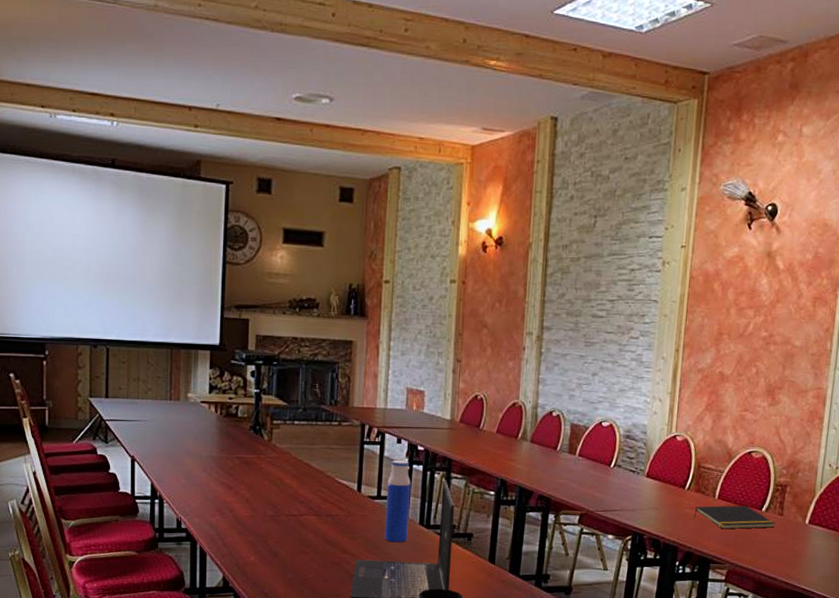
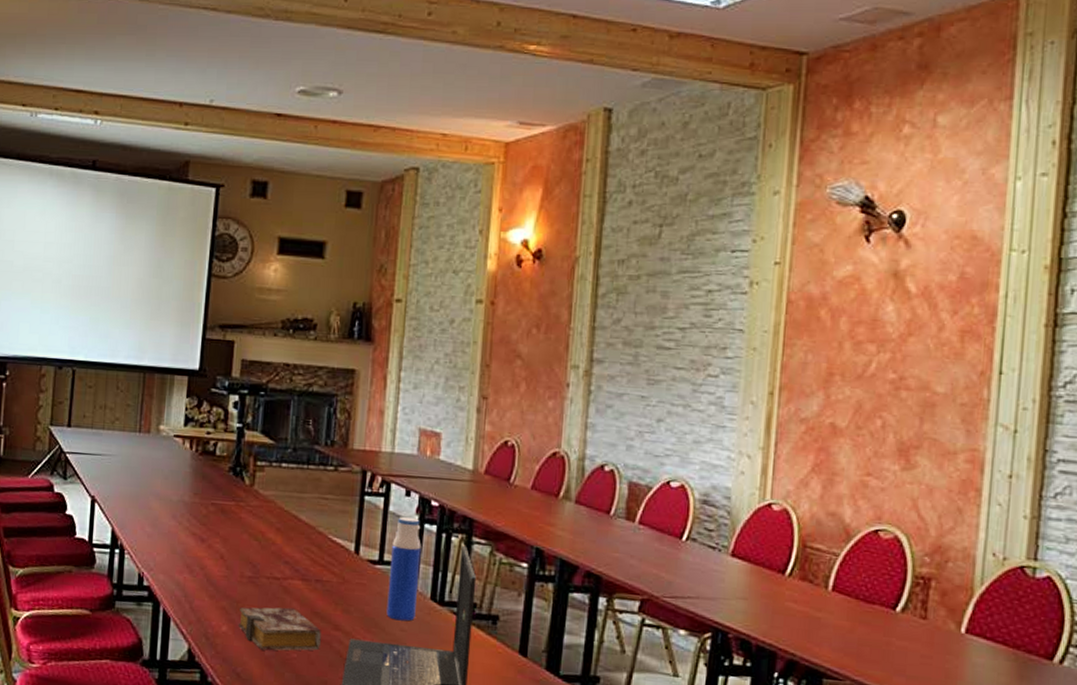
book: none [263,538,332,574] -> present [238,607,321,651]
notepad: present [693,505,775,530] -> none [798,598,916,636]

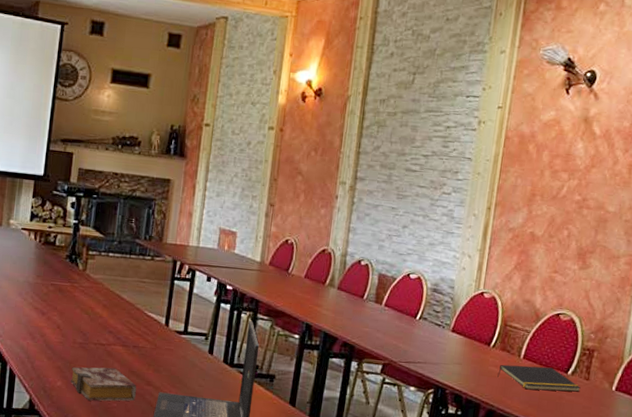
water bottle: present [386,517,421,622] -> none [188,298,218,379]
notepad: none [798,598,916,636] -> present [497,364,581,392]

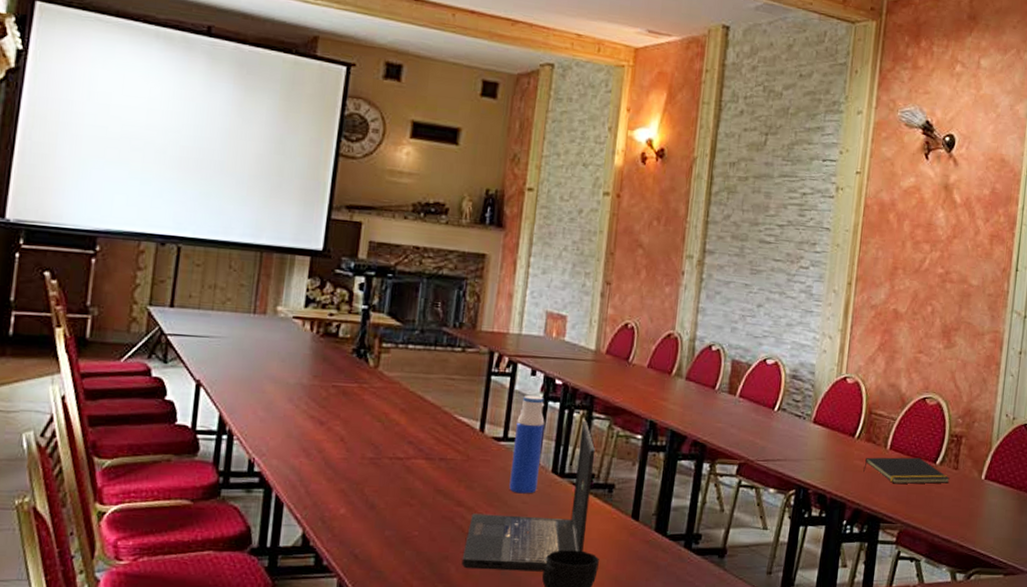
book: present [70,366,137,401] -> none [357,486,444,530]
water bottle: none [188,298,218,379] -> present [509,395,545,494]

